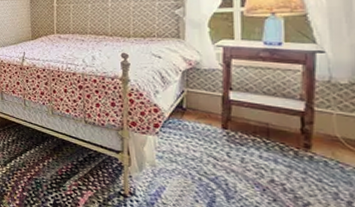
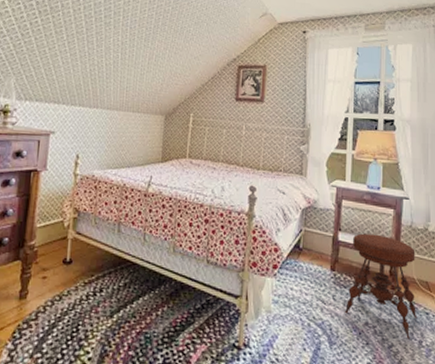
stool: none [242,91,344,199] -> present [344,233,418,339]

